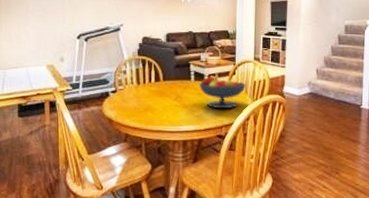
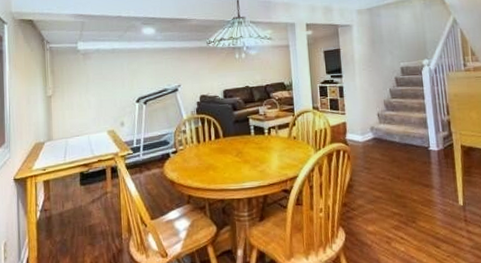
fruit bowl: present [198,76,247,108] -> none [259,128,308,162]

